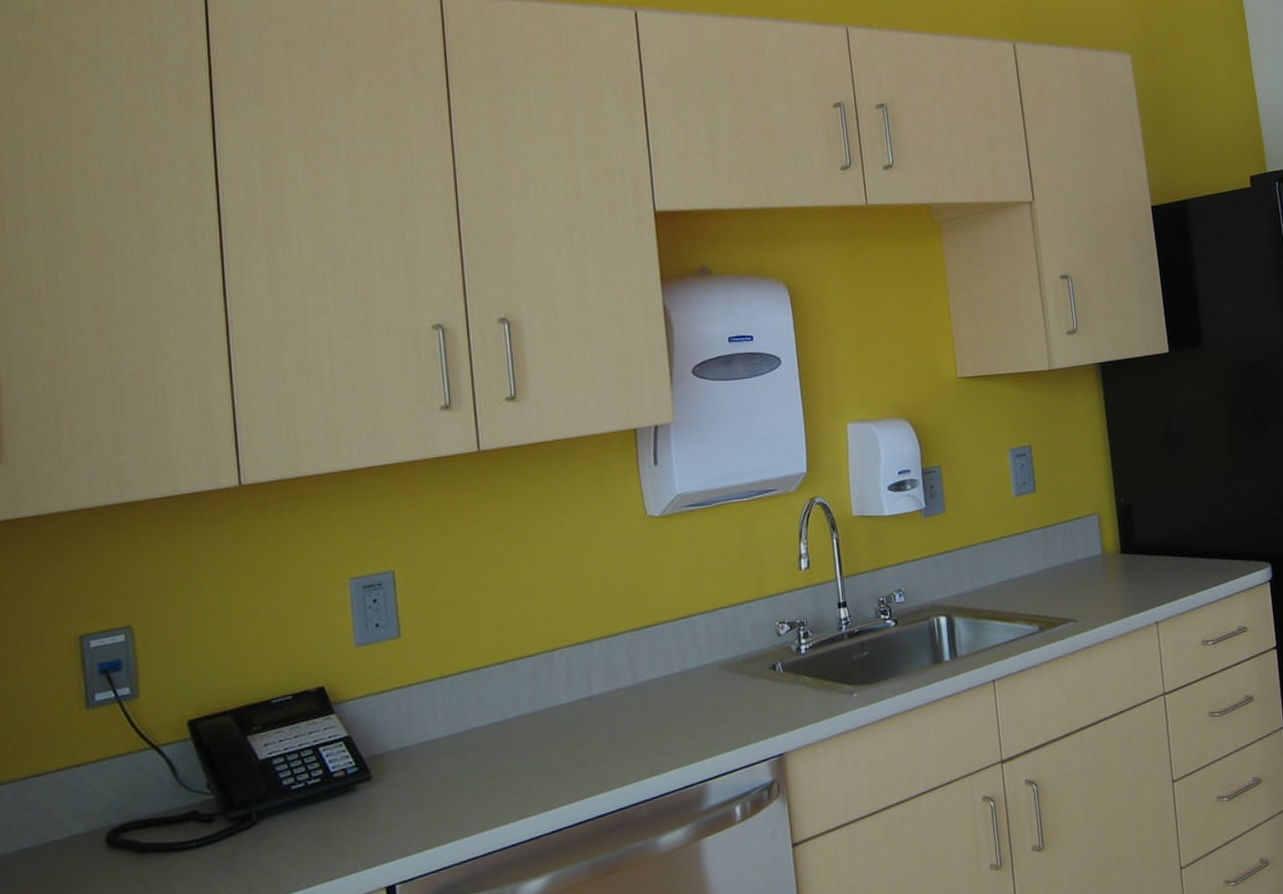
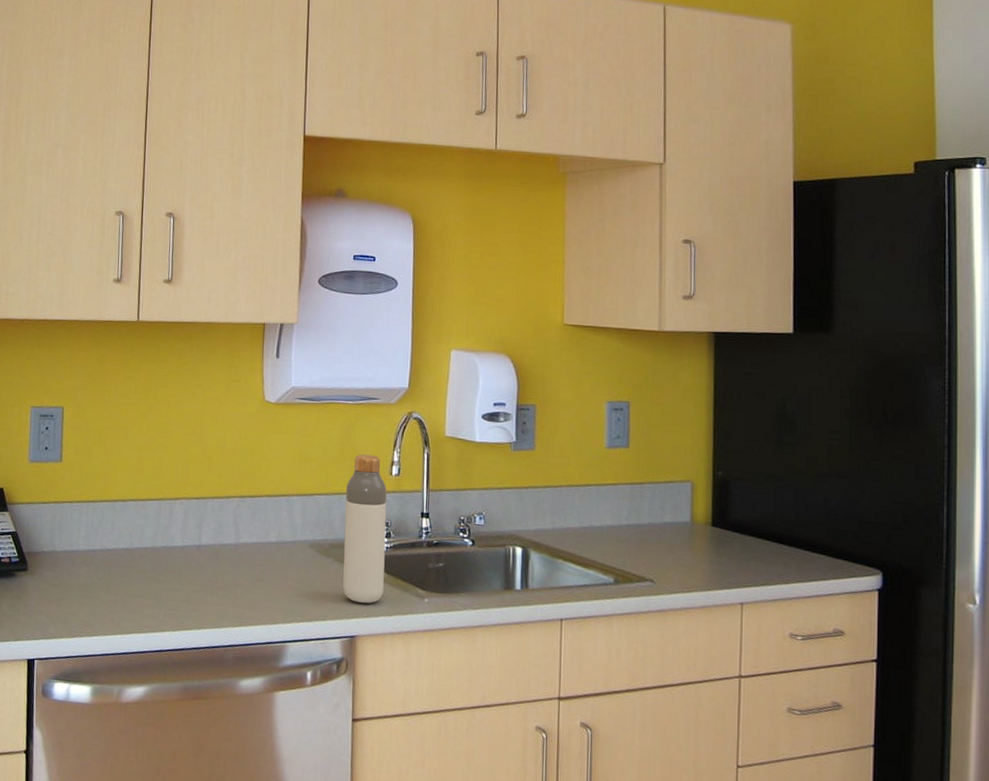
bottle: none [752,552,809,717] -> present [343,454,387,604]

